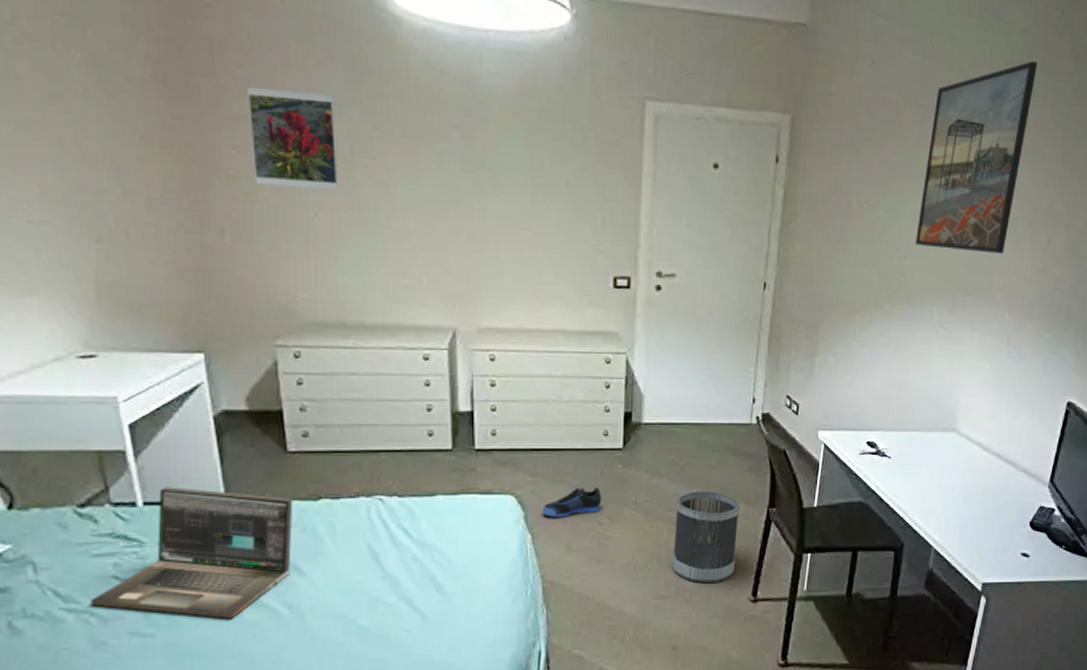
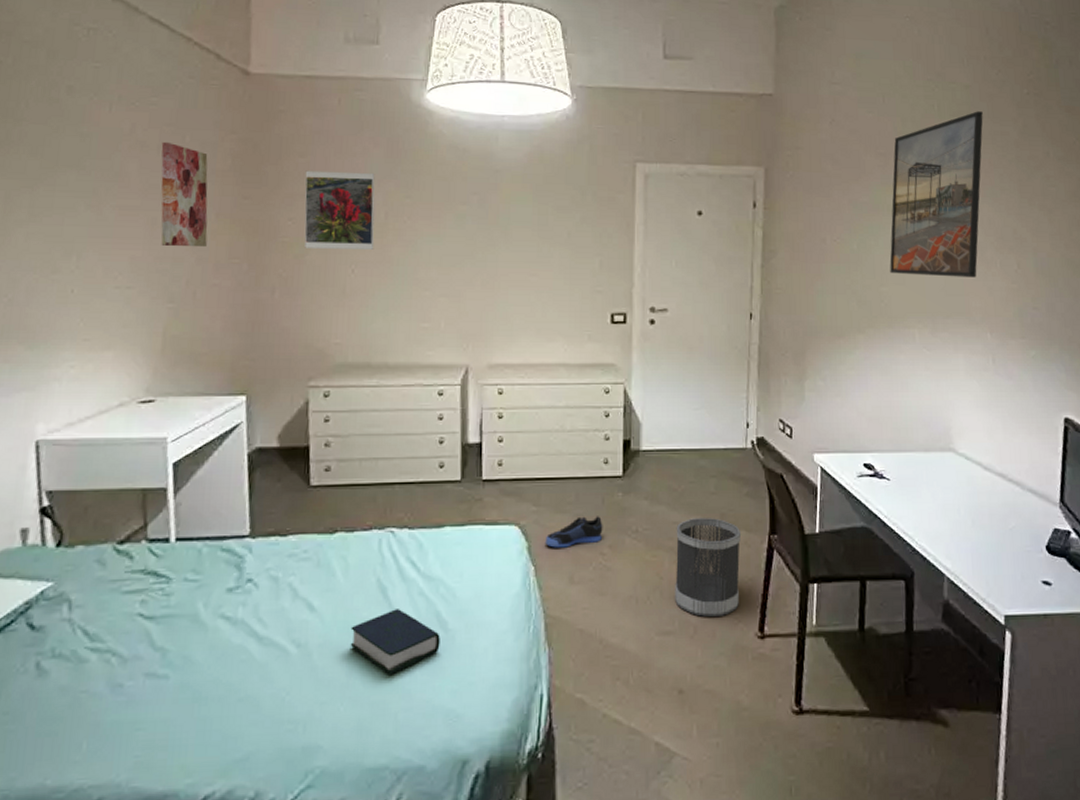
wall art: none [56,36,134,178] -> present [161,141,208,248]
laptop: present [91,487,293,619] -> none [114,522,311,659]
book: none [343,573,437,634] -> present [350,609,440,675]

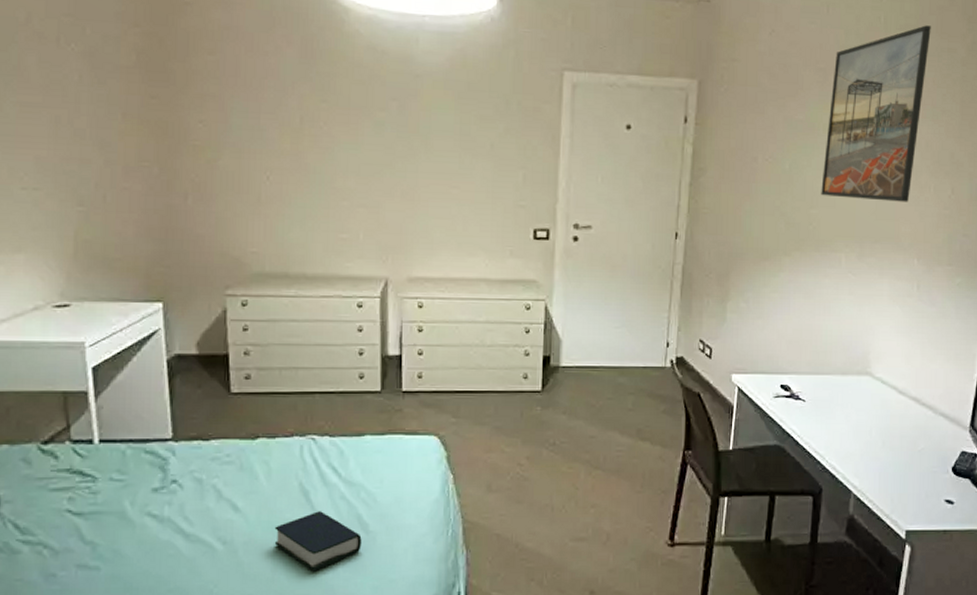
wall art: present [161,141,208,248] -> none [60,33,115,149]
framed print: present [304,170,375,250] -> none [214,69,290,156]
sneaker: present [545,516,603,548] -> none [463,429,521,458]
wastebasket: present [675,518,740,618] -> none [589,433,656,526]

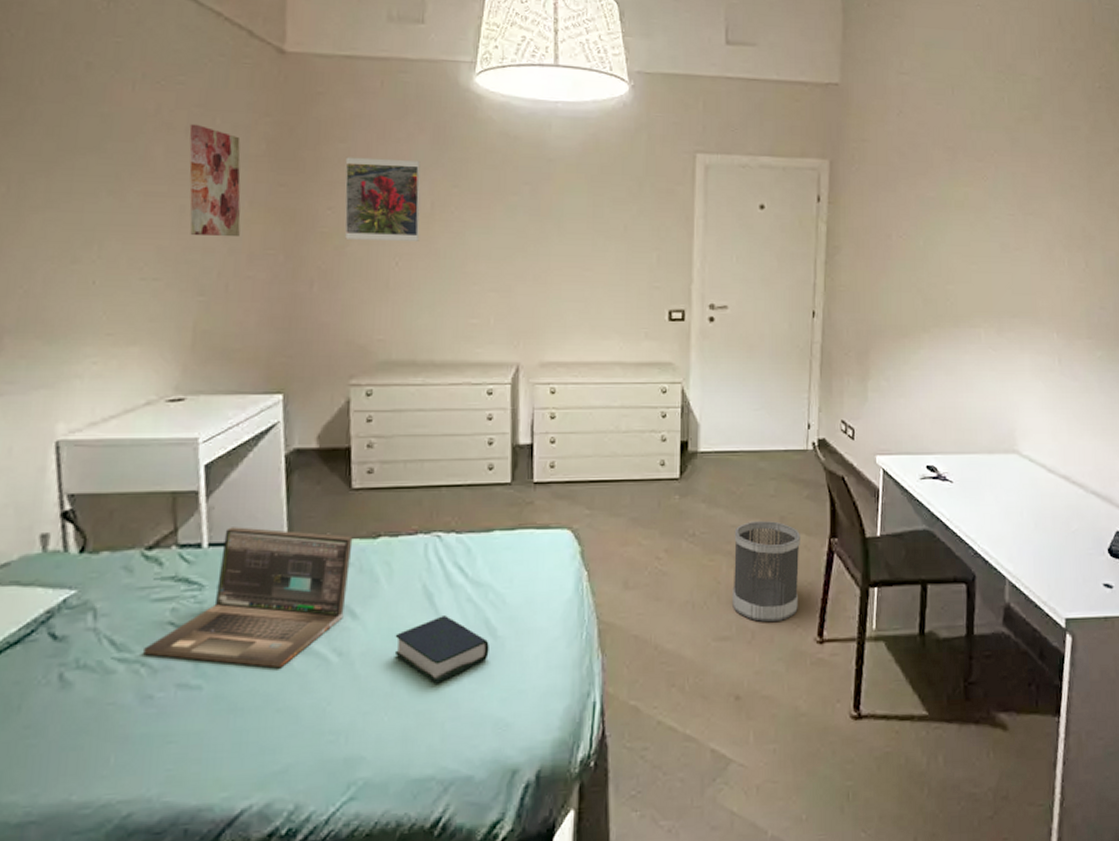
laptop: none [45,425,233,554] -> present [143,527,353,669]
wall art: none [60,33,115,149] -> present [189,123,241,237]
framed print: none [214,69,290,156] -> present [344,157,421,241]
wastebasket: none [589,433,656,526] -> present [733,521,800,623]
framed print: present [821,25,931,202] -> none [956,105,1054,276]

